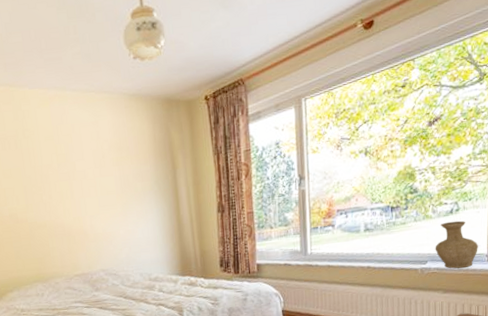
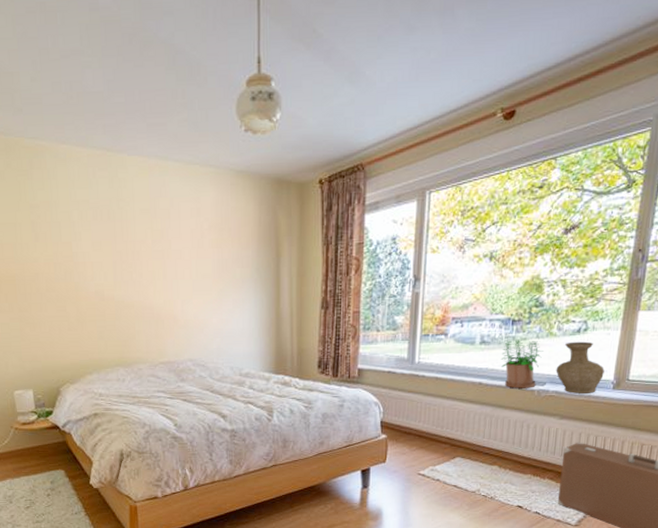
potted plant: none [384,224,422,269] -> present [501,340,544,389]

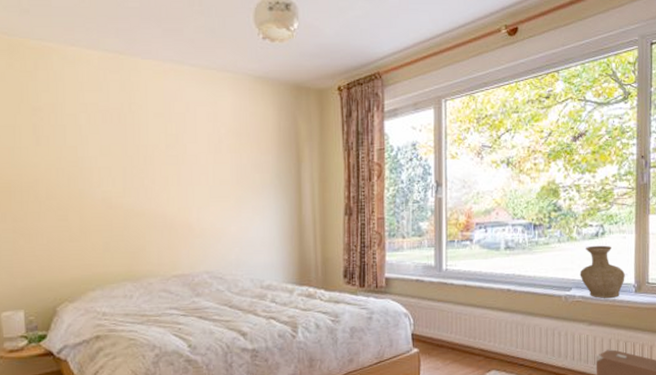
potted plant: present [501,340,544,389] -> none [526,245,566,295]

